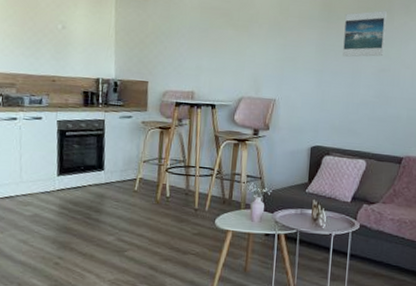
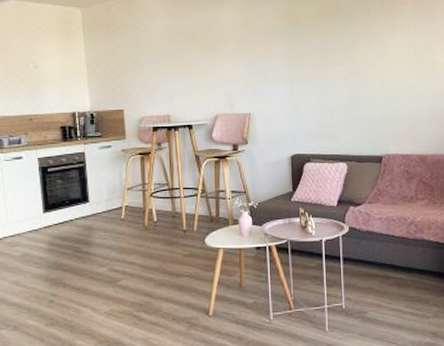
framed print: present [343,10,388,57] -> none [308,16,350,64]

